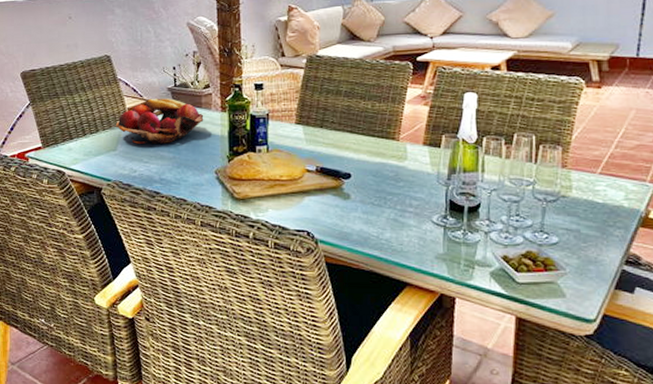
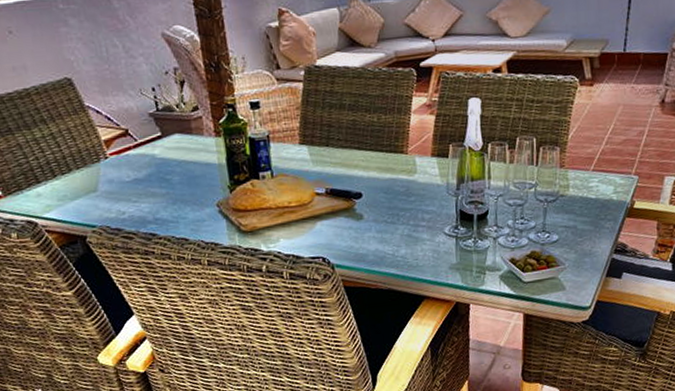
fruit basket: present [116,98,204,144] -> none [92,125,197,182]

